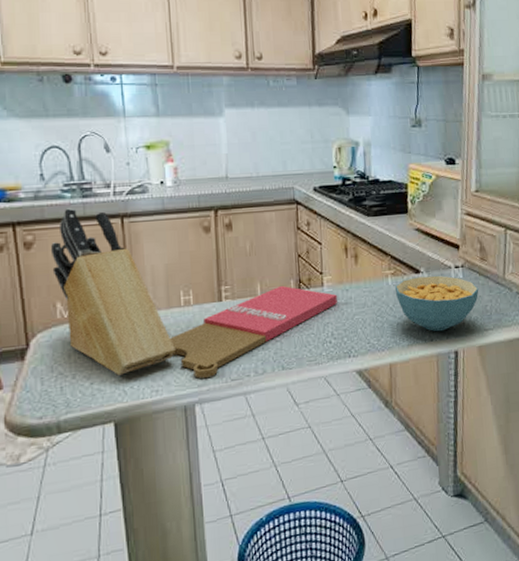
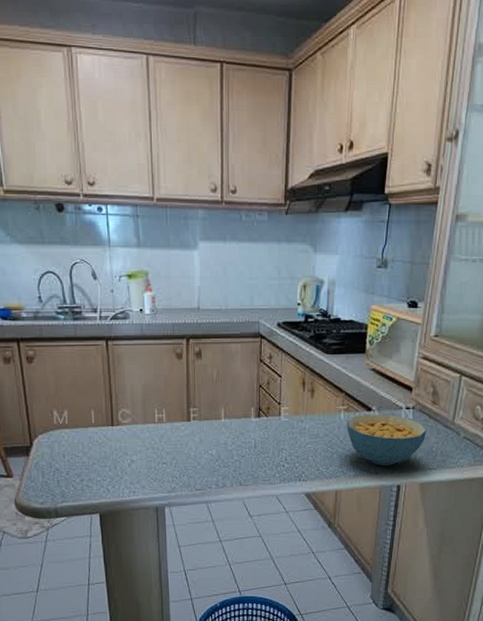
knife block: present [50,208,175,376] -> none [48,329,150,476]
cutting board: present [170,285,337,379] -> none [146,411,292,485]

